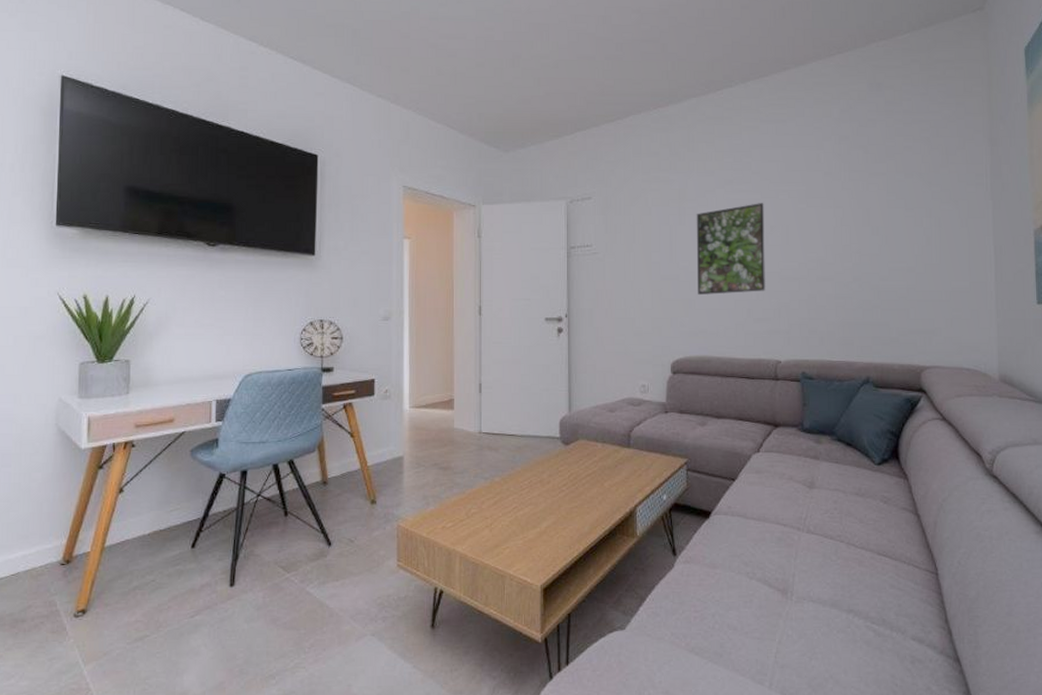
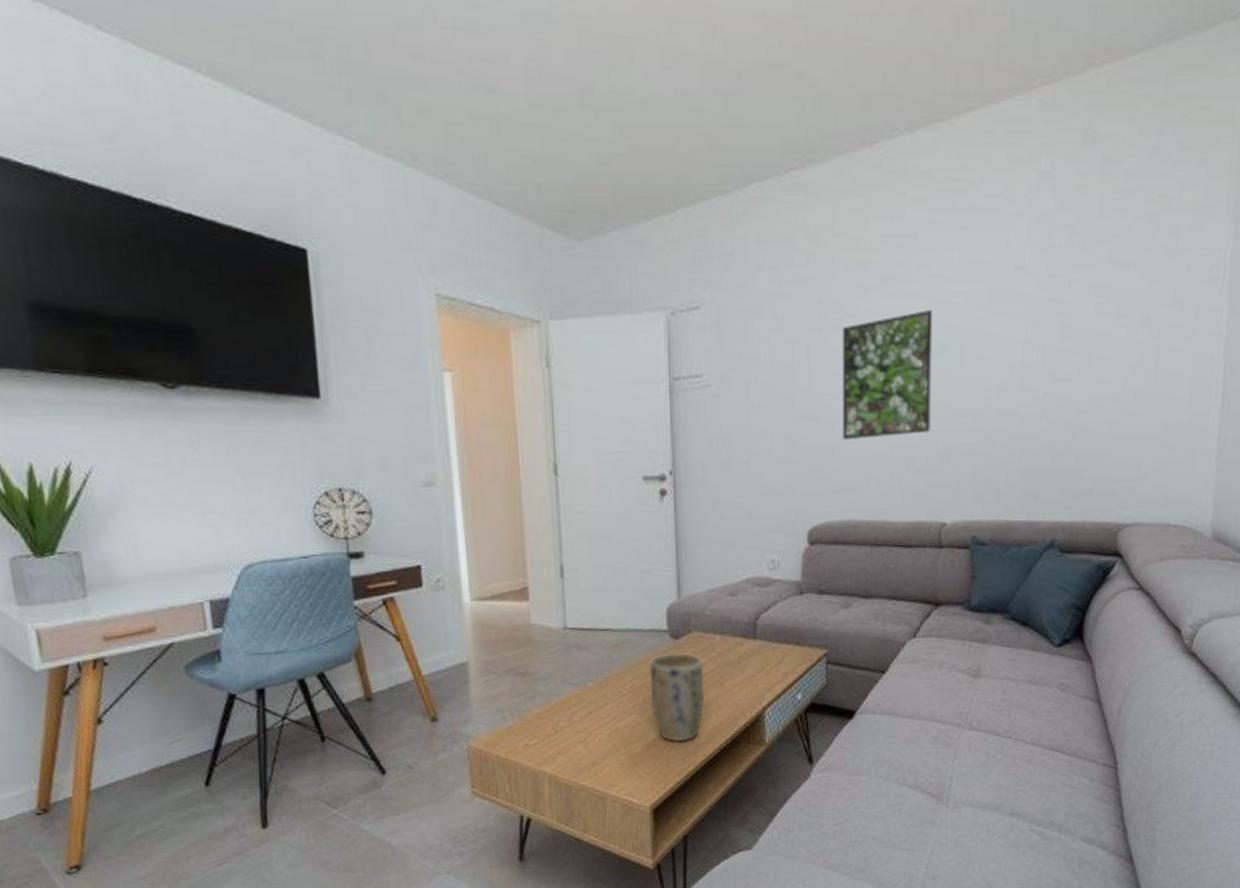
plant pot: none [544,456,588,531] -> present [649,653,705,743]

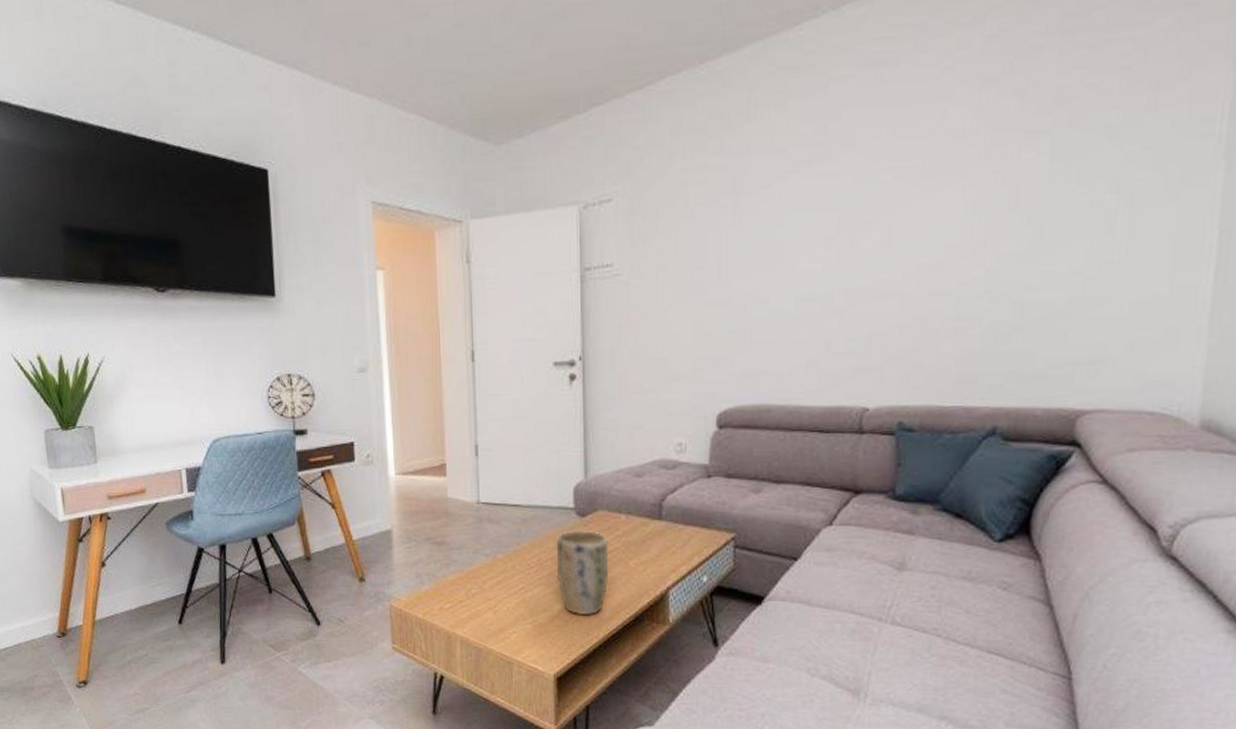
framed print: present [842,310,933,441] -> none [755,189,857,325]

